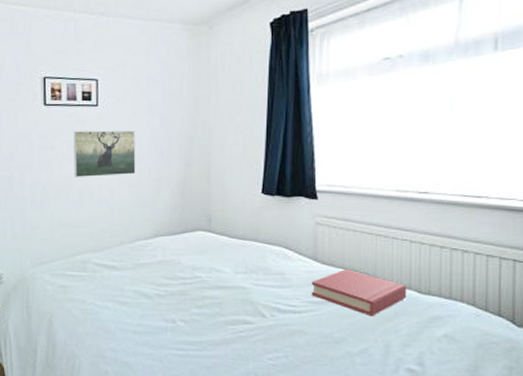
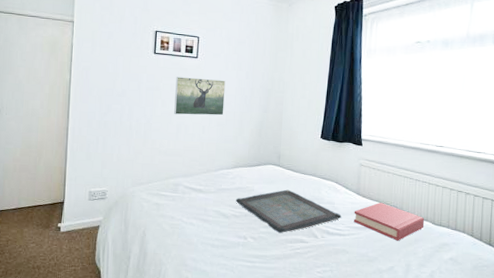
serving tray: none [158,260,295,313] -> present [235,189,341,233]

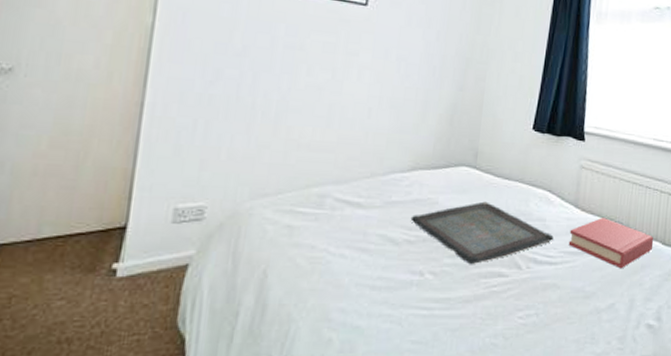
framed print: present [174,77,226,116] -> none [325,31,407,93]

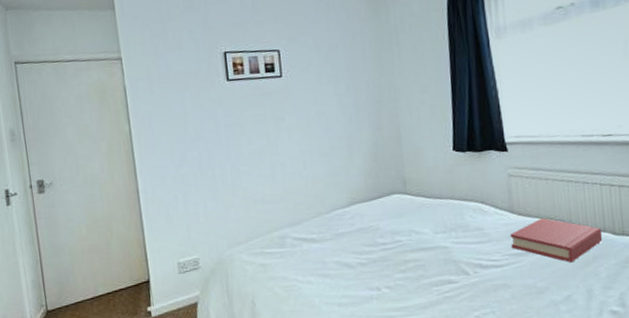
serving tray: present [410,201,554,264] -> none [358,221,495,276]

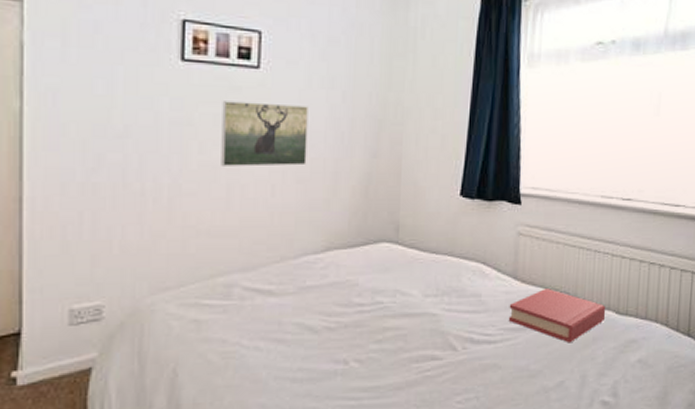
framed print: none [259,99,326,151] -> present [221,101,308,167]

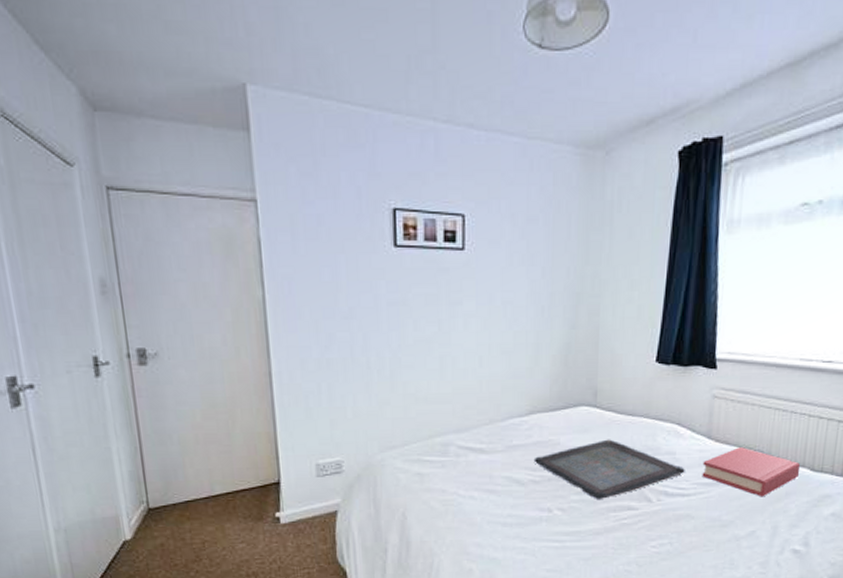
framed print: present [221,101,308,167] -> none [432,281,510,341]
serving tray: none [329,279,491,348] -> present [533,439,685,499]

